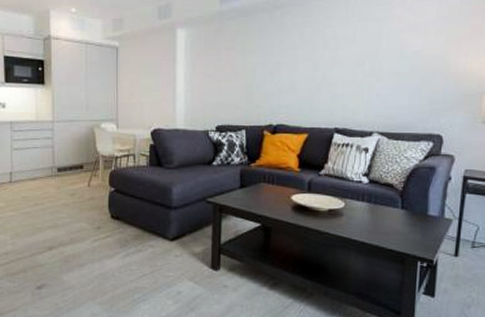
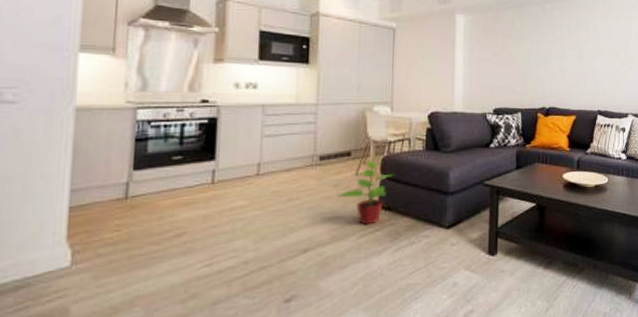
potted plant: none [74,172,122,231] -> present [338,159,395,225]

